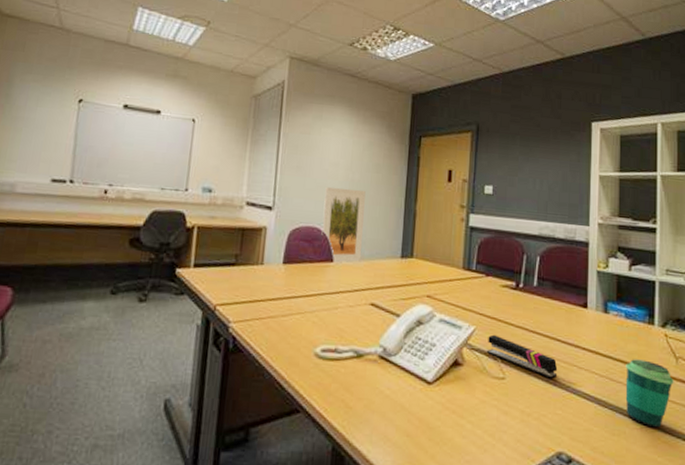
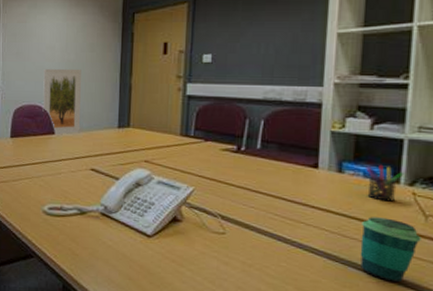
stapler: present [486,334,558,379] -> none [205,194,283,235]
pen holder: none [627,305,658,344] -> present [366,164,405,202]

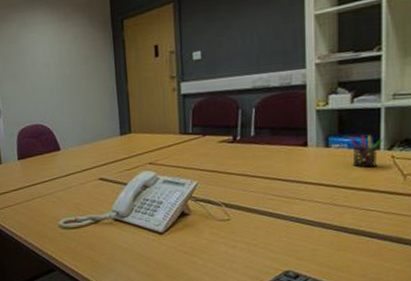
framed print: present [42,68,82,135] -> none [41,82,85,151]
cup: present [360,217,421,283] -> none [350,182,402,240]

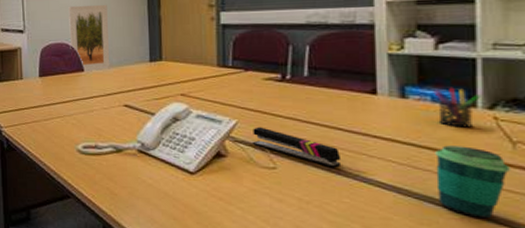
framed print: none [41,82,85,151] -> present [68,4,111,72]
stapler: none [210,185,281,214] -> present [252,127,342,168]
cup: none [350,182,402,240] -> present [435,145,510,219]

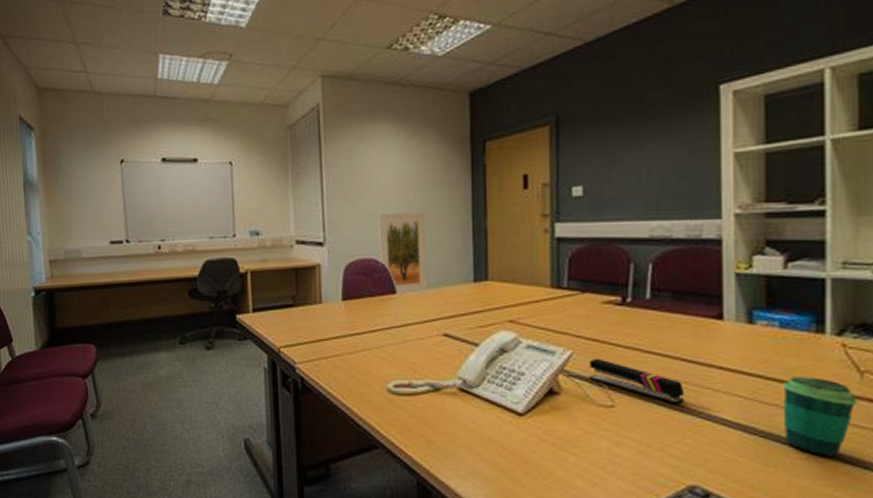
pen holder: present [433,87,481,128] -> none [782,311,830,357]

